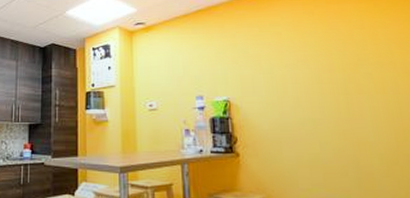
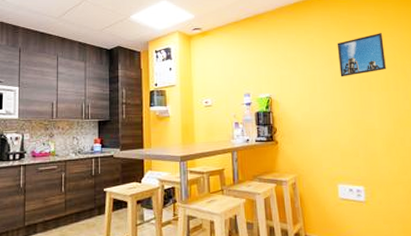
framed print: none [312,24,381,78] -> present [337,33,386,77]

